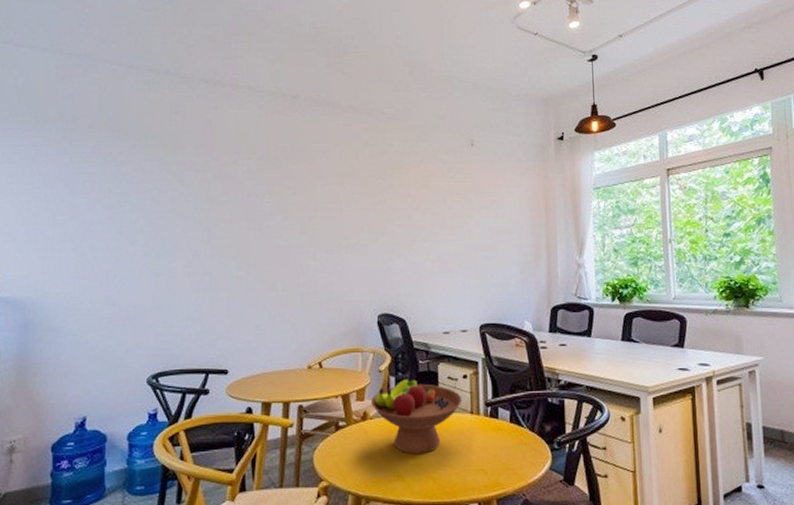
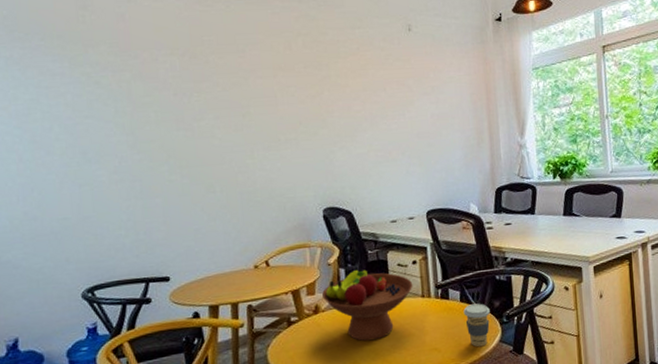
coffee cup: none [512,426,541,473] -> present [463,303,490,347]

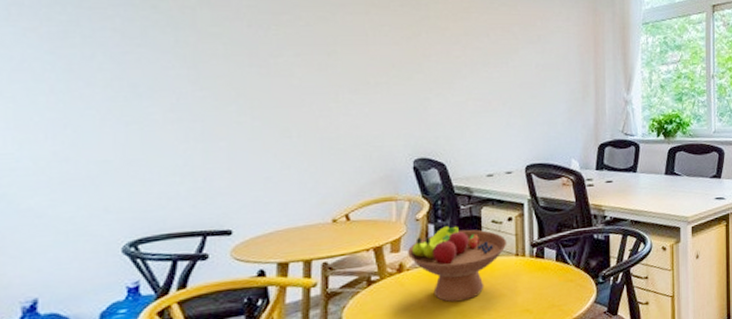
coffee cup: present [463,303,490,347] -> none [558,263,586,308]

